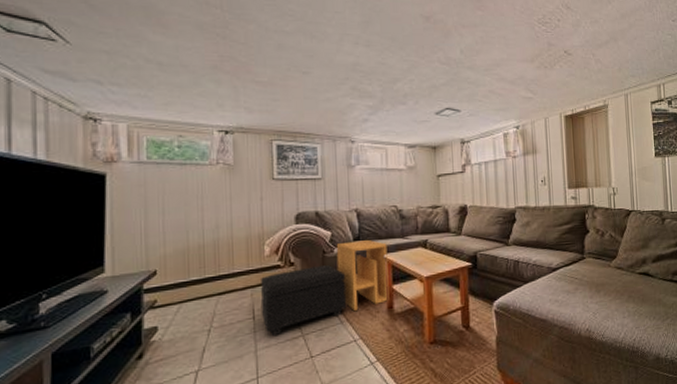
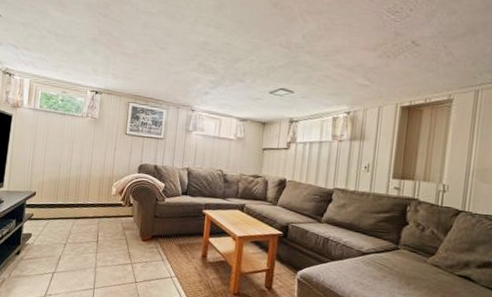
footstool: present [261,265,346,335] -> none [103,209,172,259]
side table: present [336,240,390,310] -> none [165,194,209,253]

